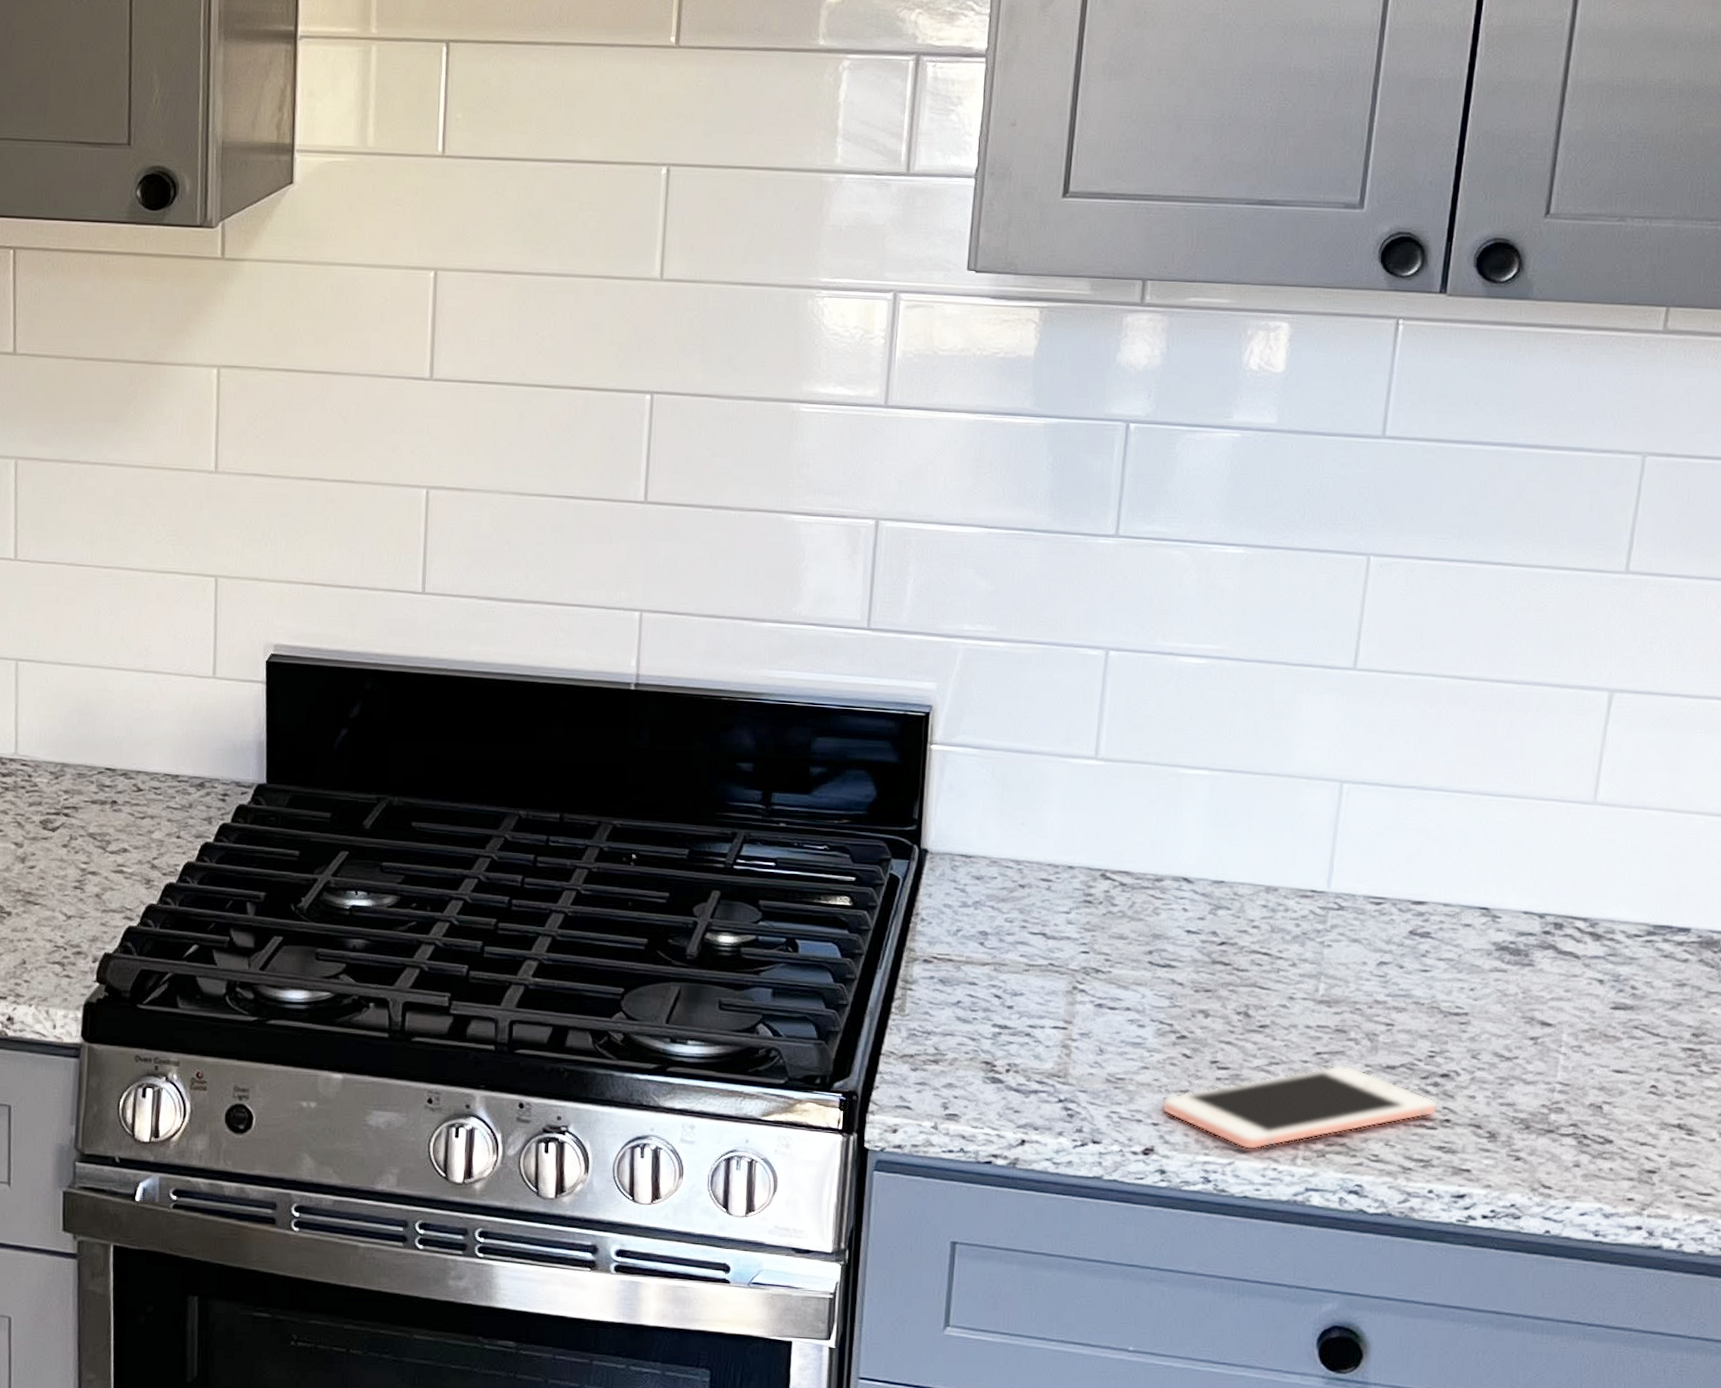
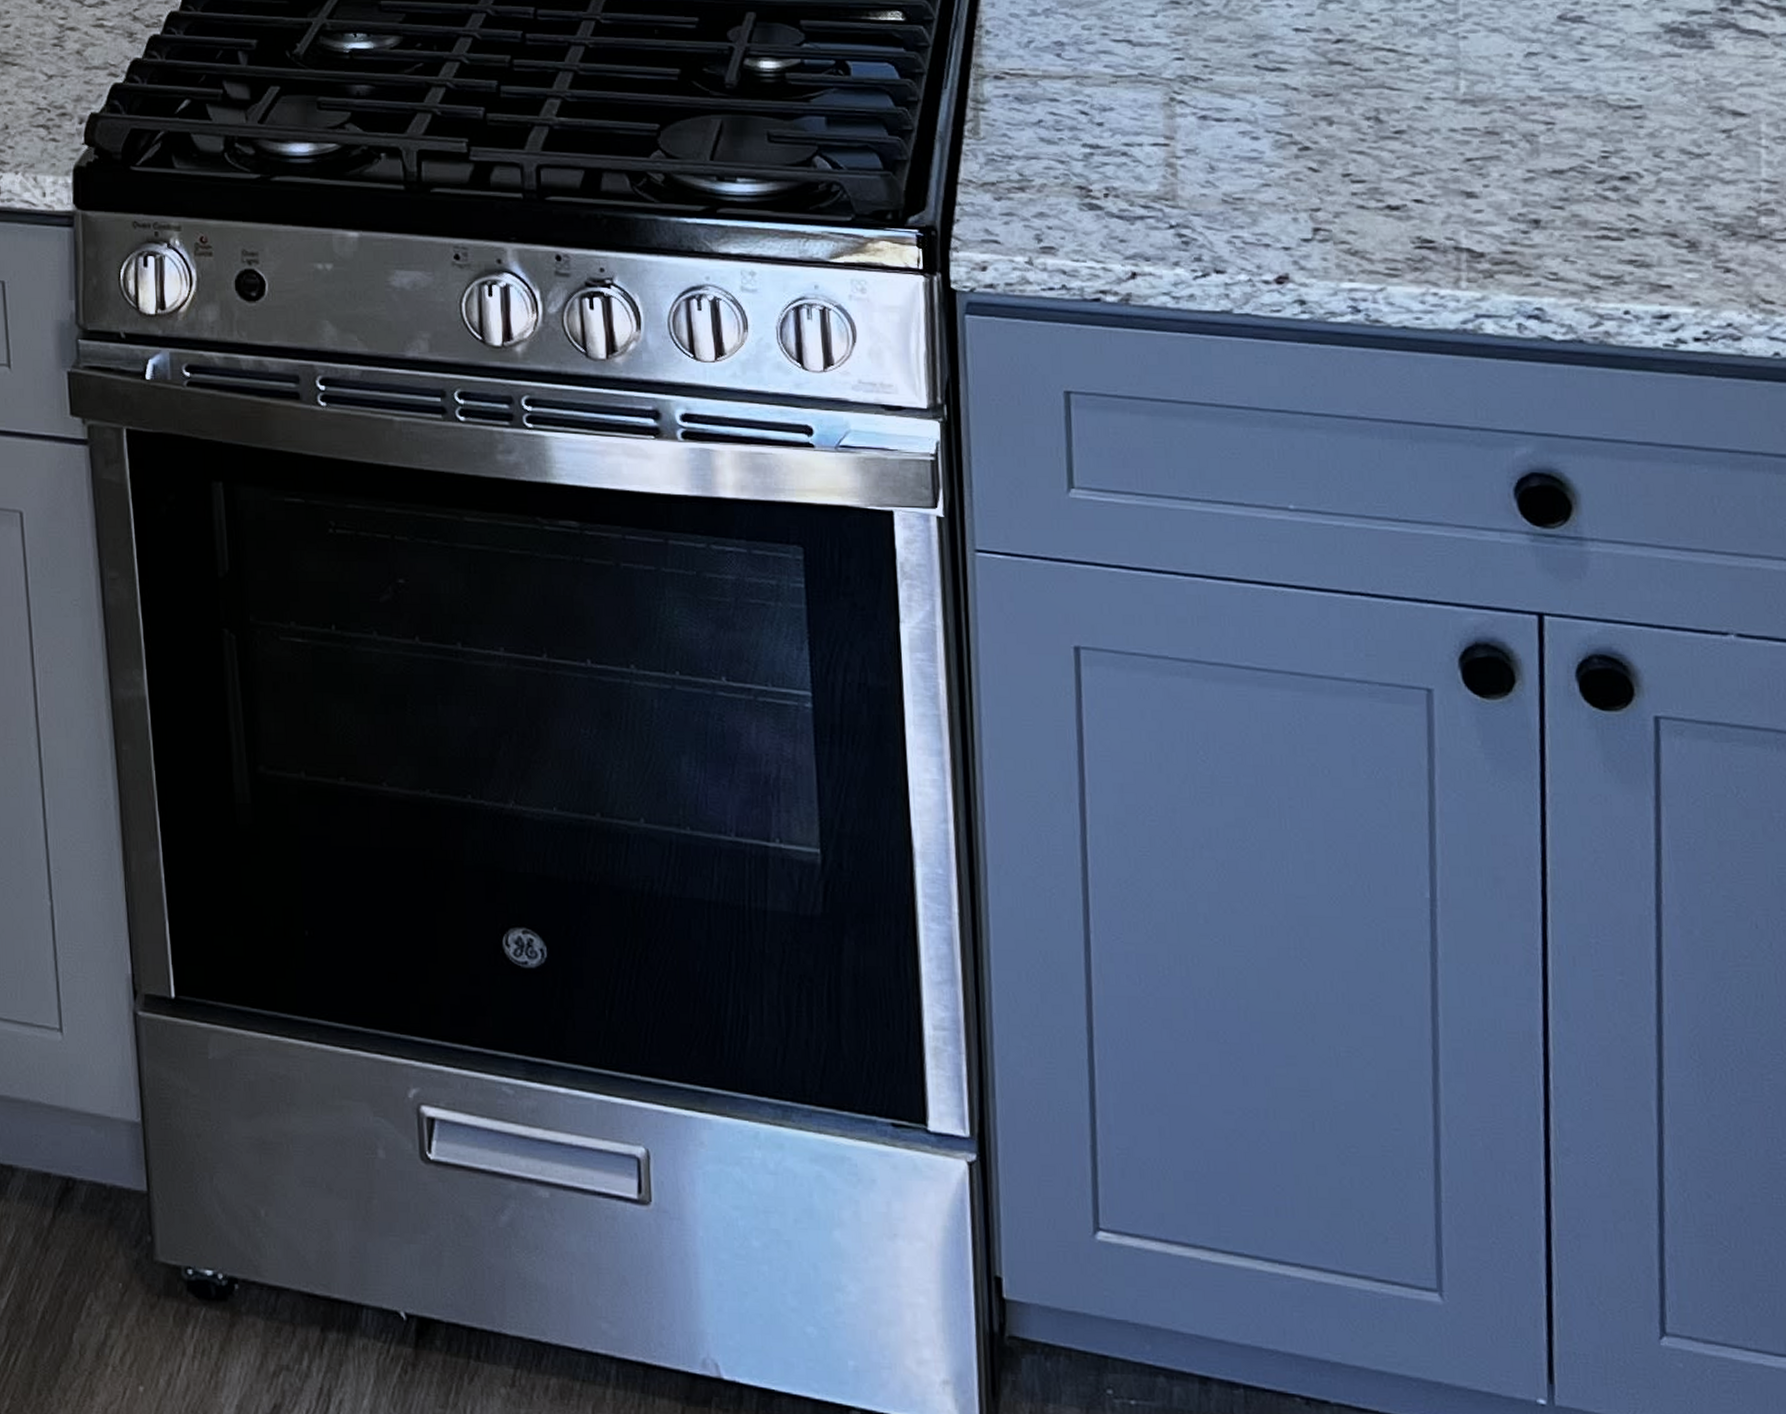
cell phone: present [1162,1064,1437,1150] -> none [1291,170,1621,273]

